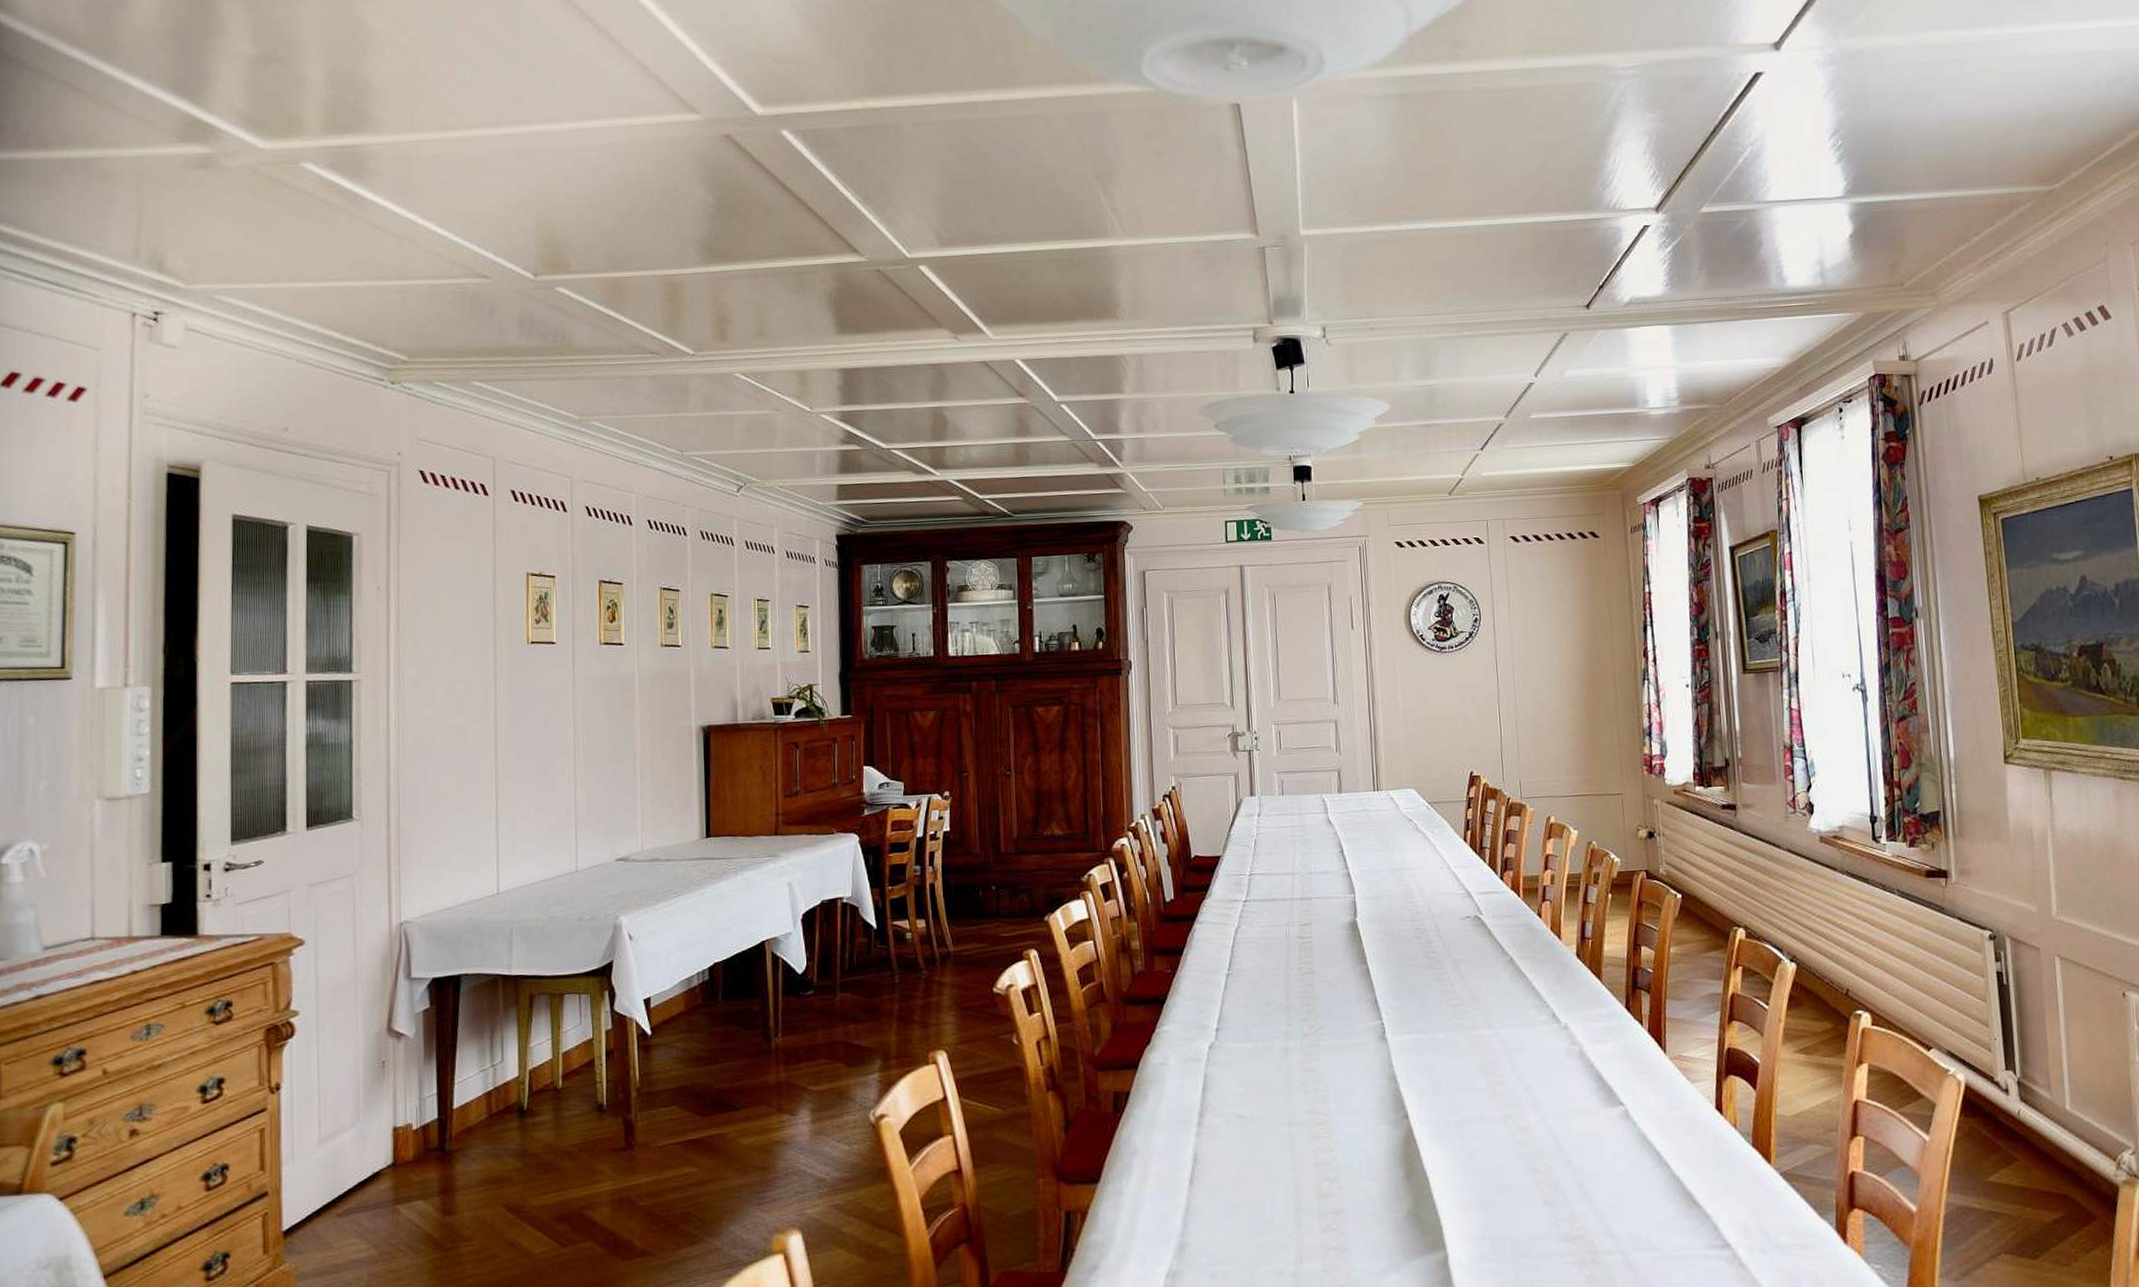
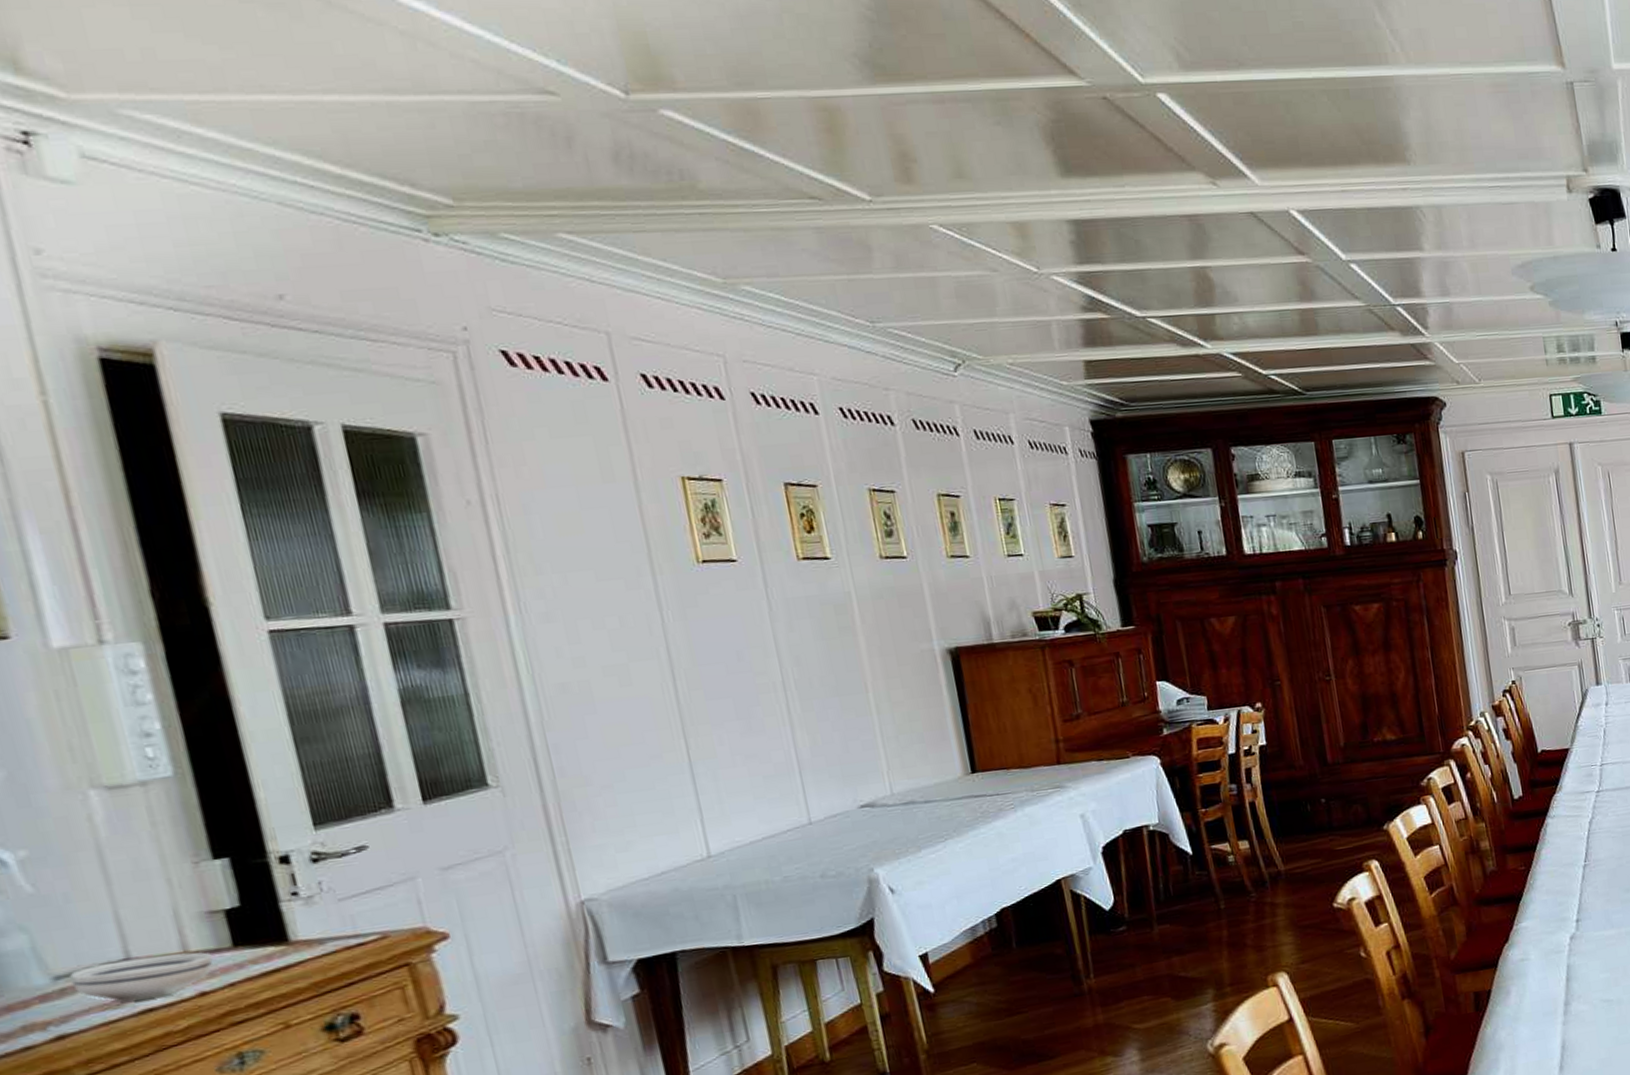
bowl: none [54,937,146,973] -> present [69,952,213,1002]

